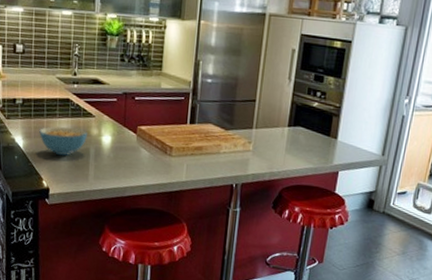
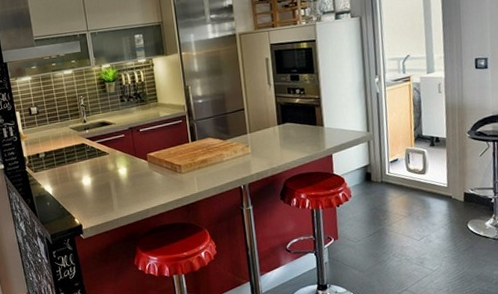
cereal bowl: present [39,126,87,156] -> none [64,166,106,194]

